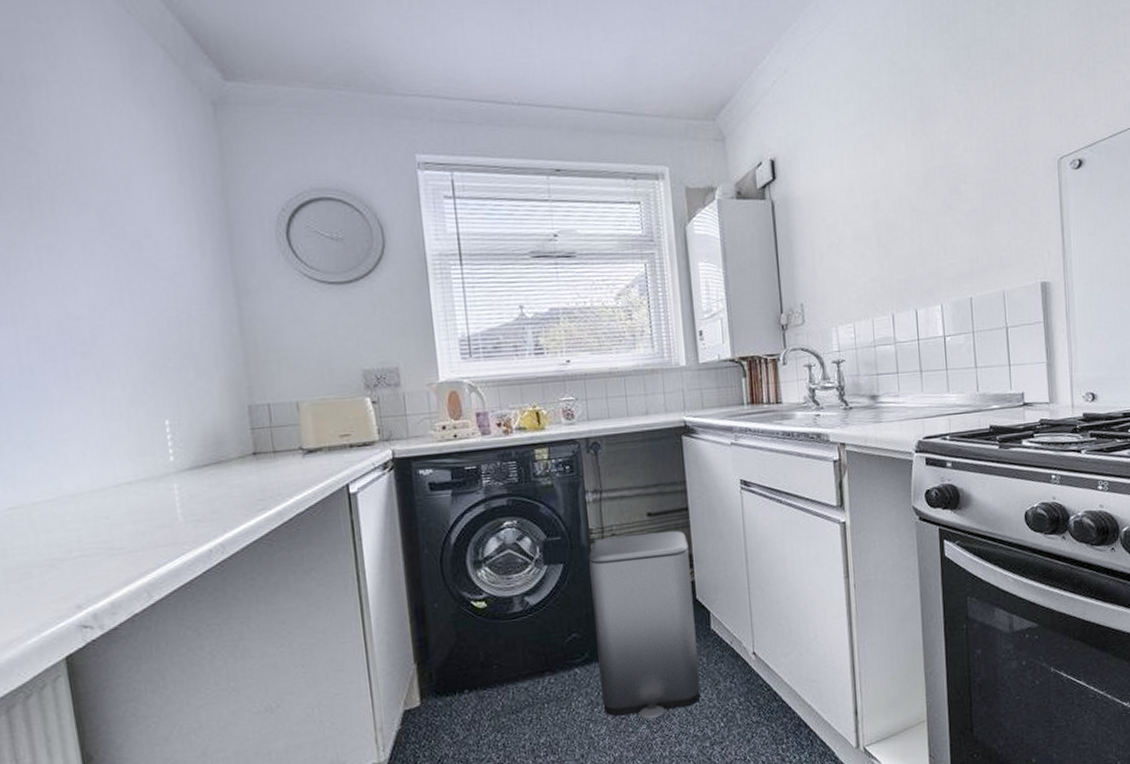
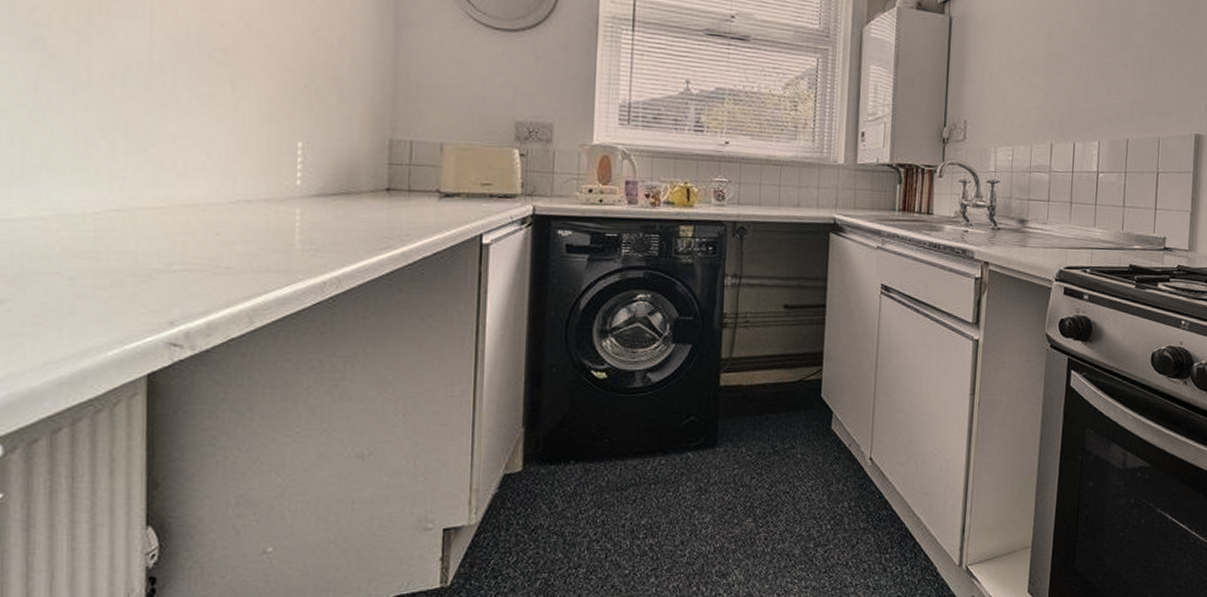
pedal bin: present [588,530,701,720] -> none [711,323,821,513]

